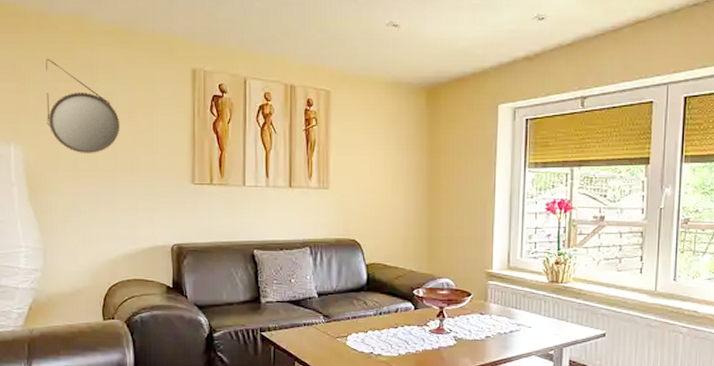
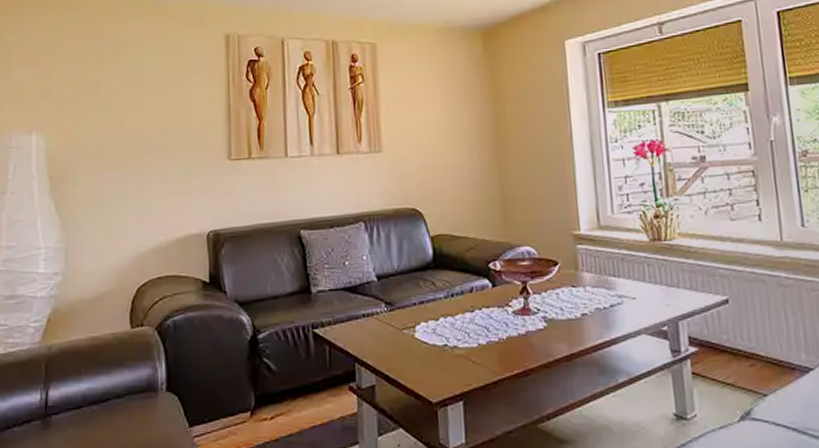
home mirror: present [46,58,120,154] -> none [71,38,149,138]

